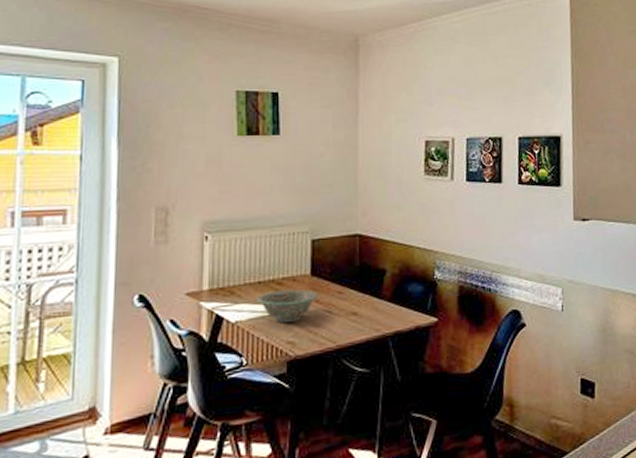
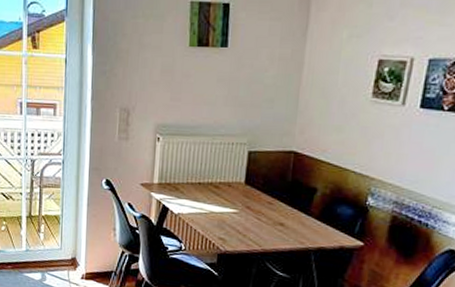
decorative bowl: present [257,289,319,324] -> none [196,192,251,223]

